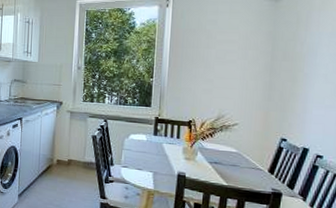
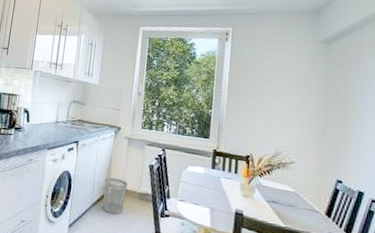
wastebasket: none [49,149,72,183] -> present [103,177,127,215]

